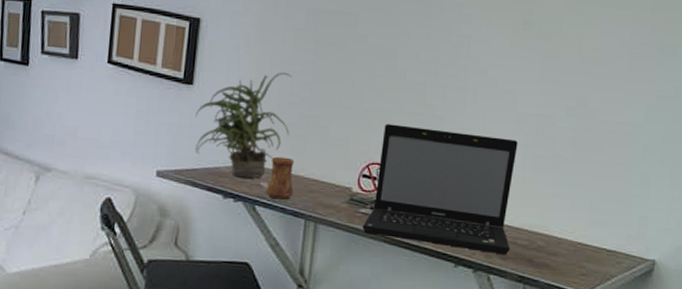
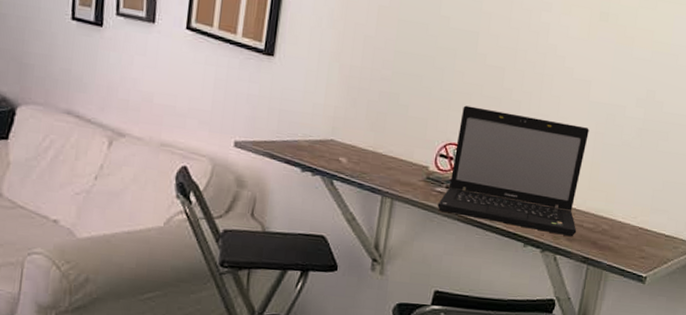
potted plant: present [195,72,292,178] -> none [274,48,374,153]
cup: present [265,156,295,200] -> none [344,132,374,176]

